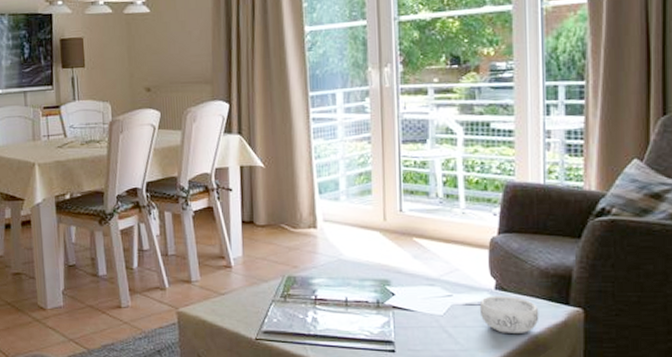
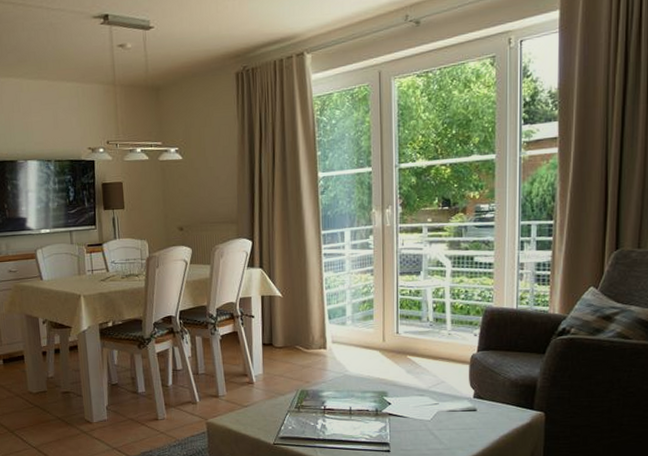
decorative bowl: present [479,296,539,333] -> none [460,403,509,434]

